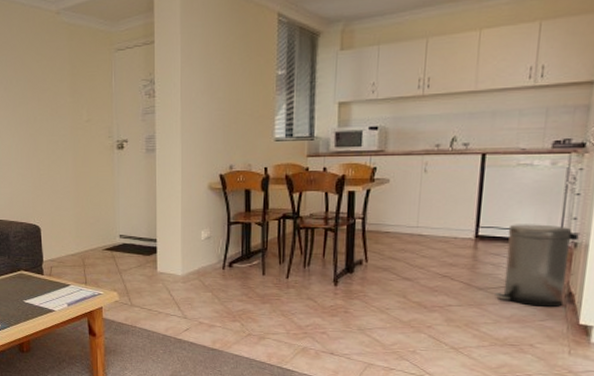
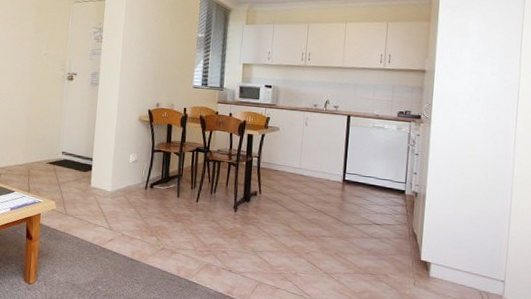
pedal bin: present [495,224,579,308] -> none [358,173,418,245]

